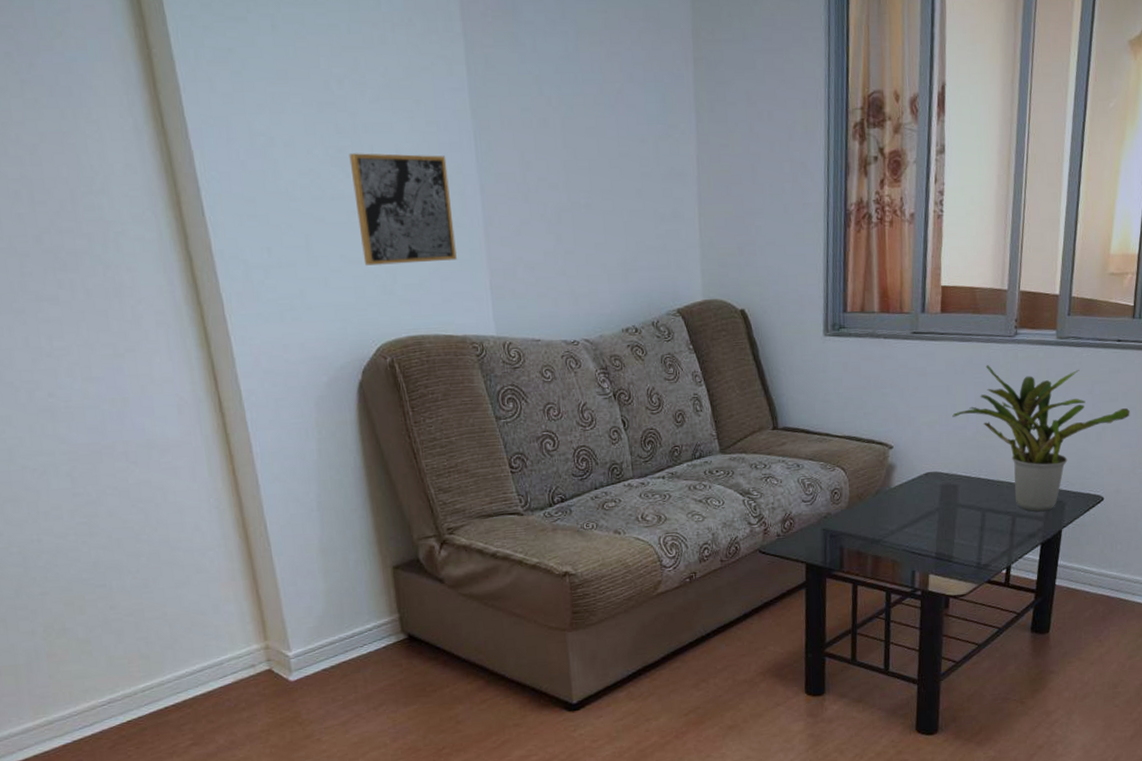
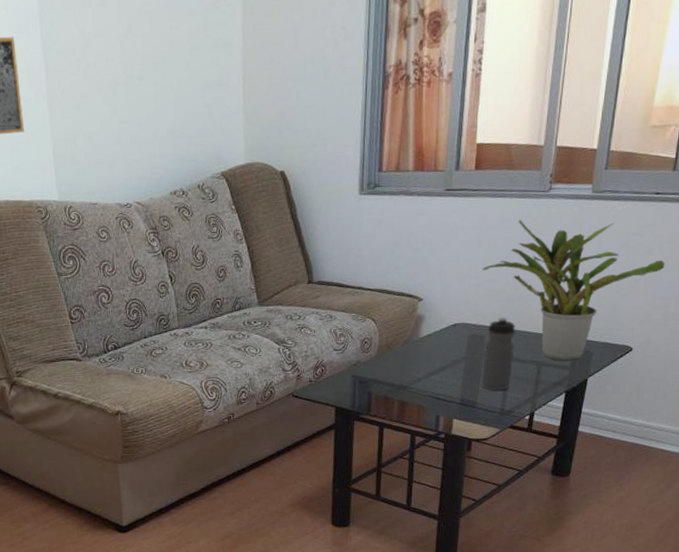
water bottle: none [956,466,989,544] -> present [481,317,516,391]

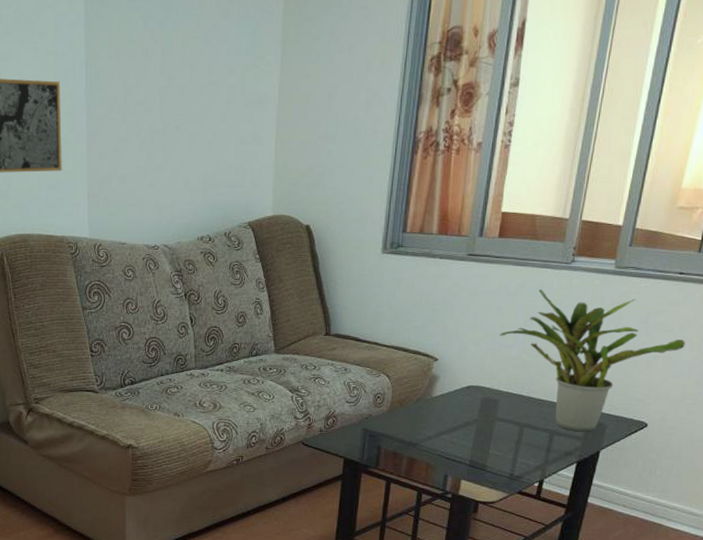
water bottle: present [481,317,516,391] -> none [492,384,530,456]

